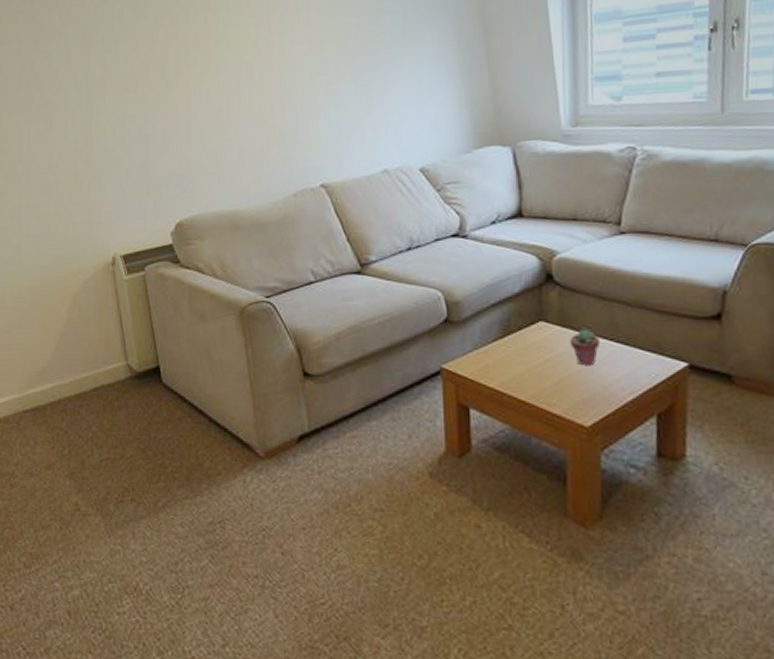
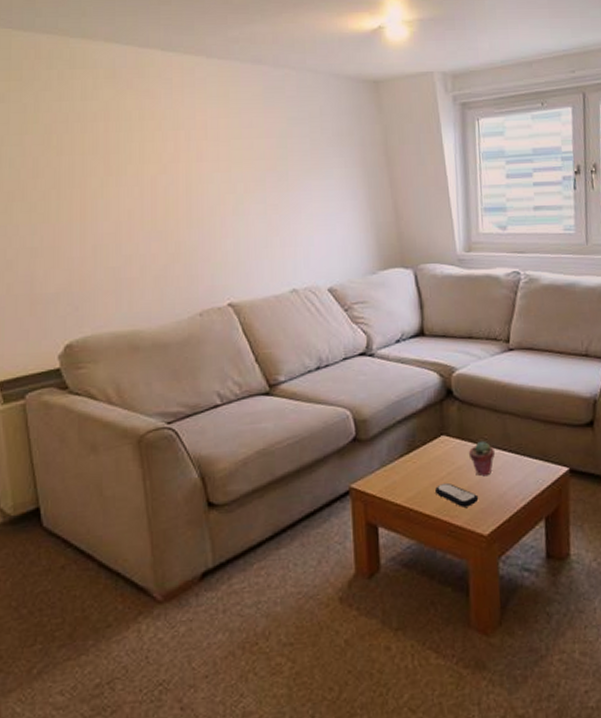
remote control: none [531,369,580,396] -> present [435,482,479,507]

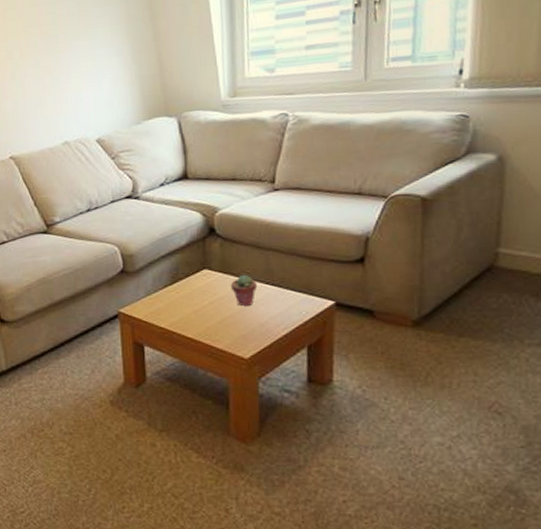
remote control: present [435,482,479,507] -> none [197,311,240,333]

